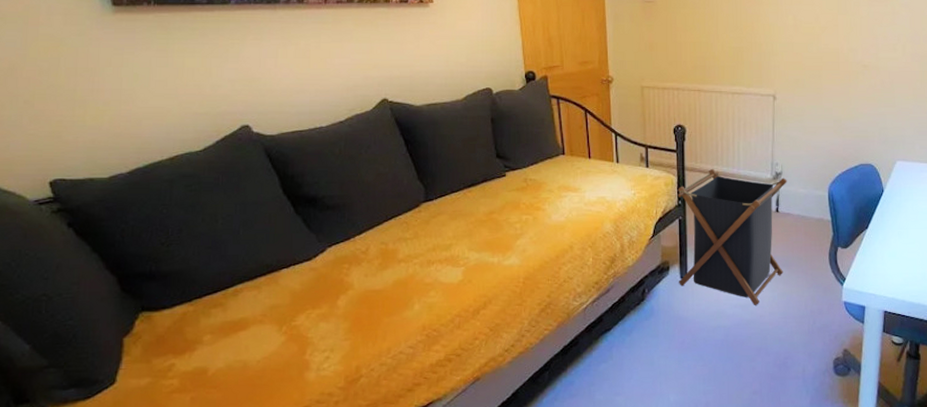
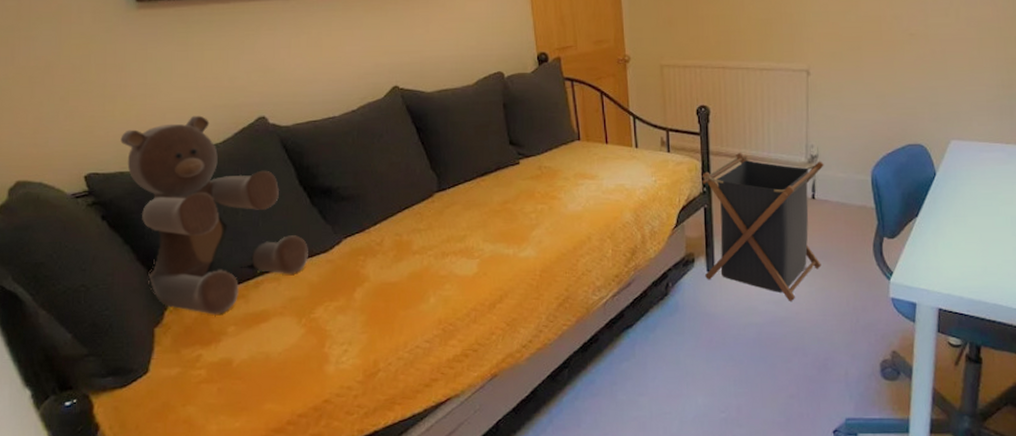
teddy bear: none [91,123,291,323] -> present [120,115,308,315]

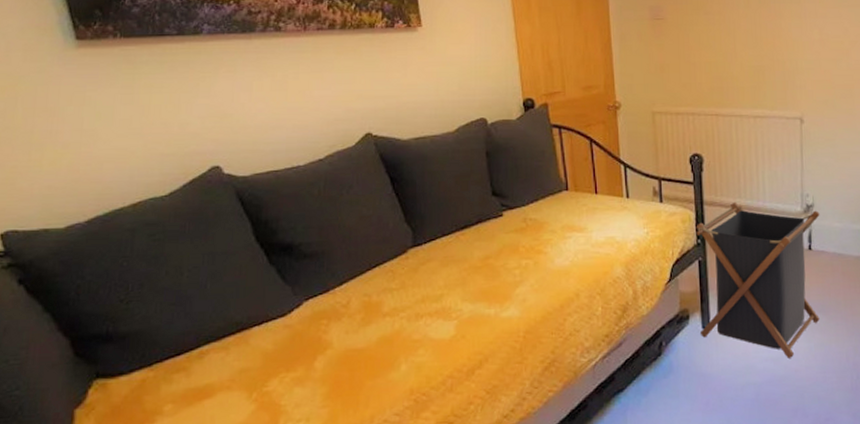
teddy bear: present [120,115,308,315] -> none [47,165,263,391]

